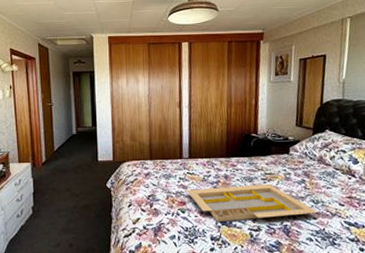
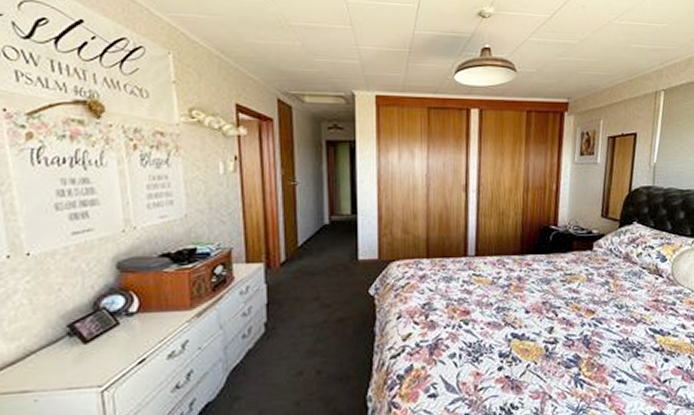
serving tray: present [186,183,318,222] -> none [471,286,622,334]

